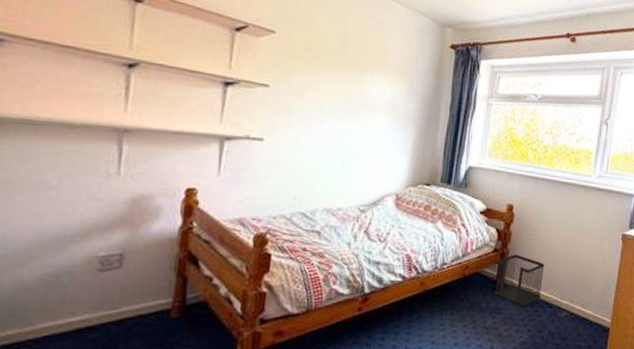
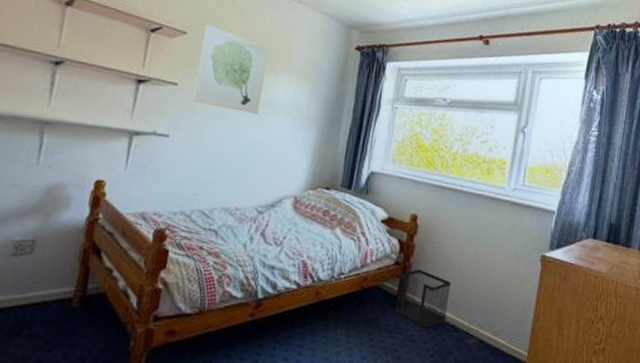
wall art: none [286,23,364,116] -> present [192,24,269,115]

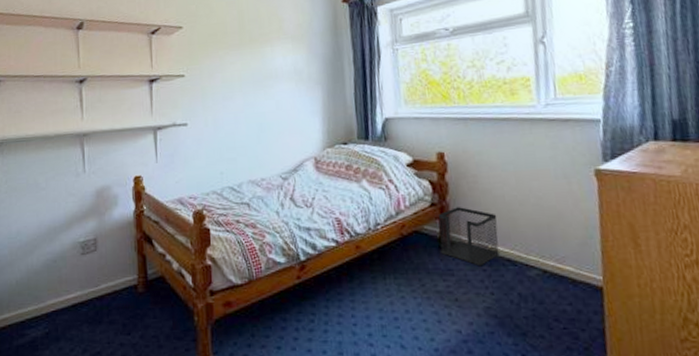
wall art: present [192,24,269,115] -> none [197,14,263,89]

